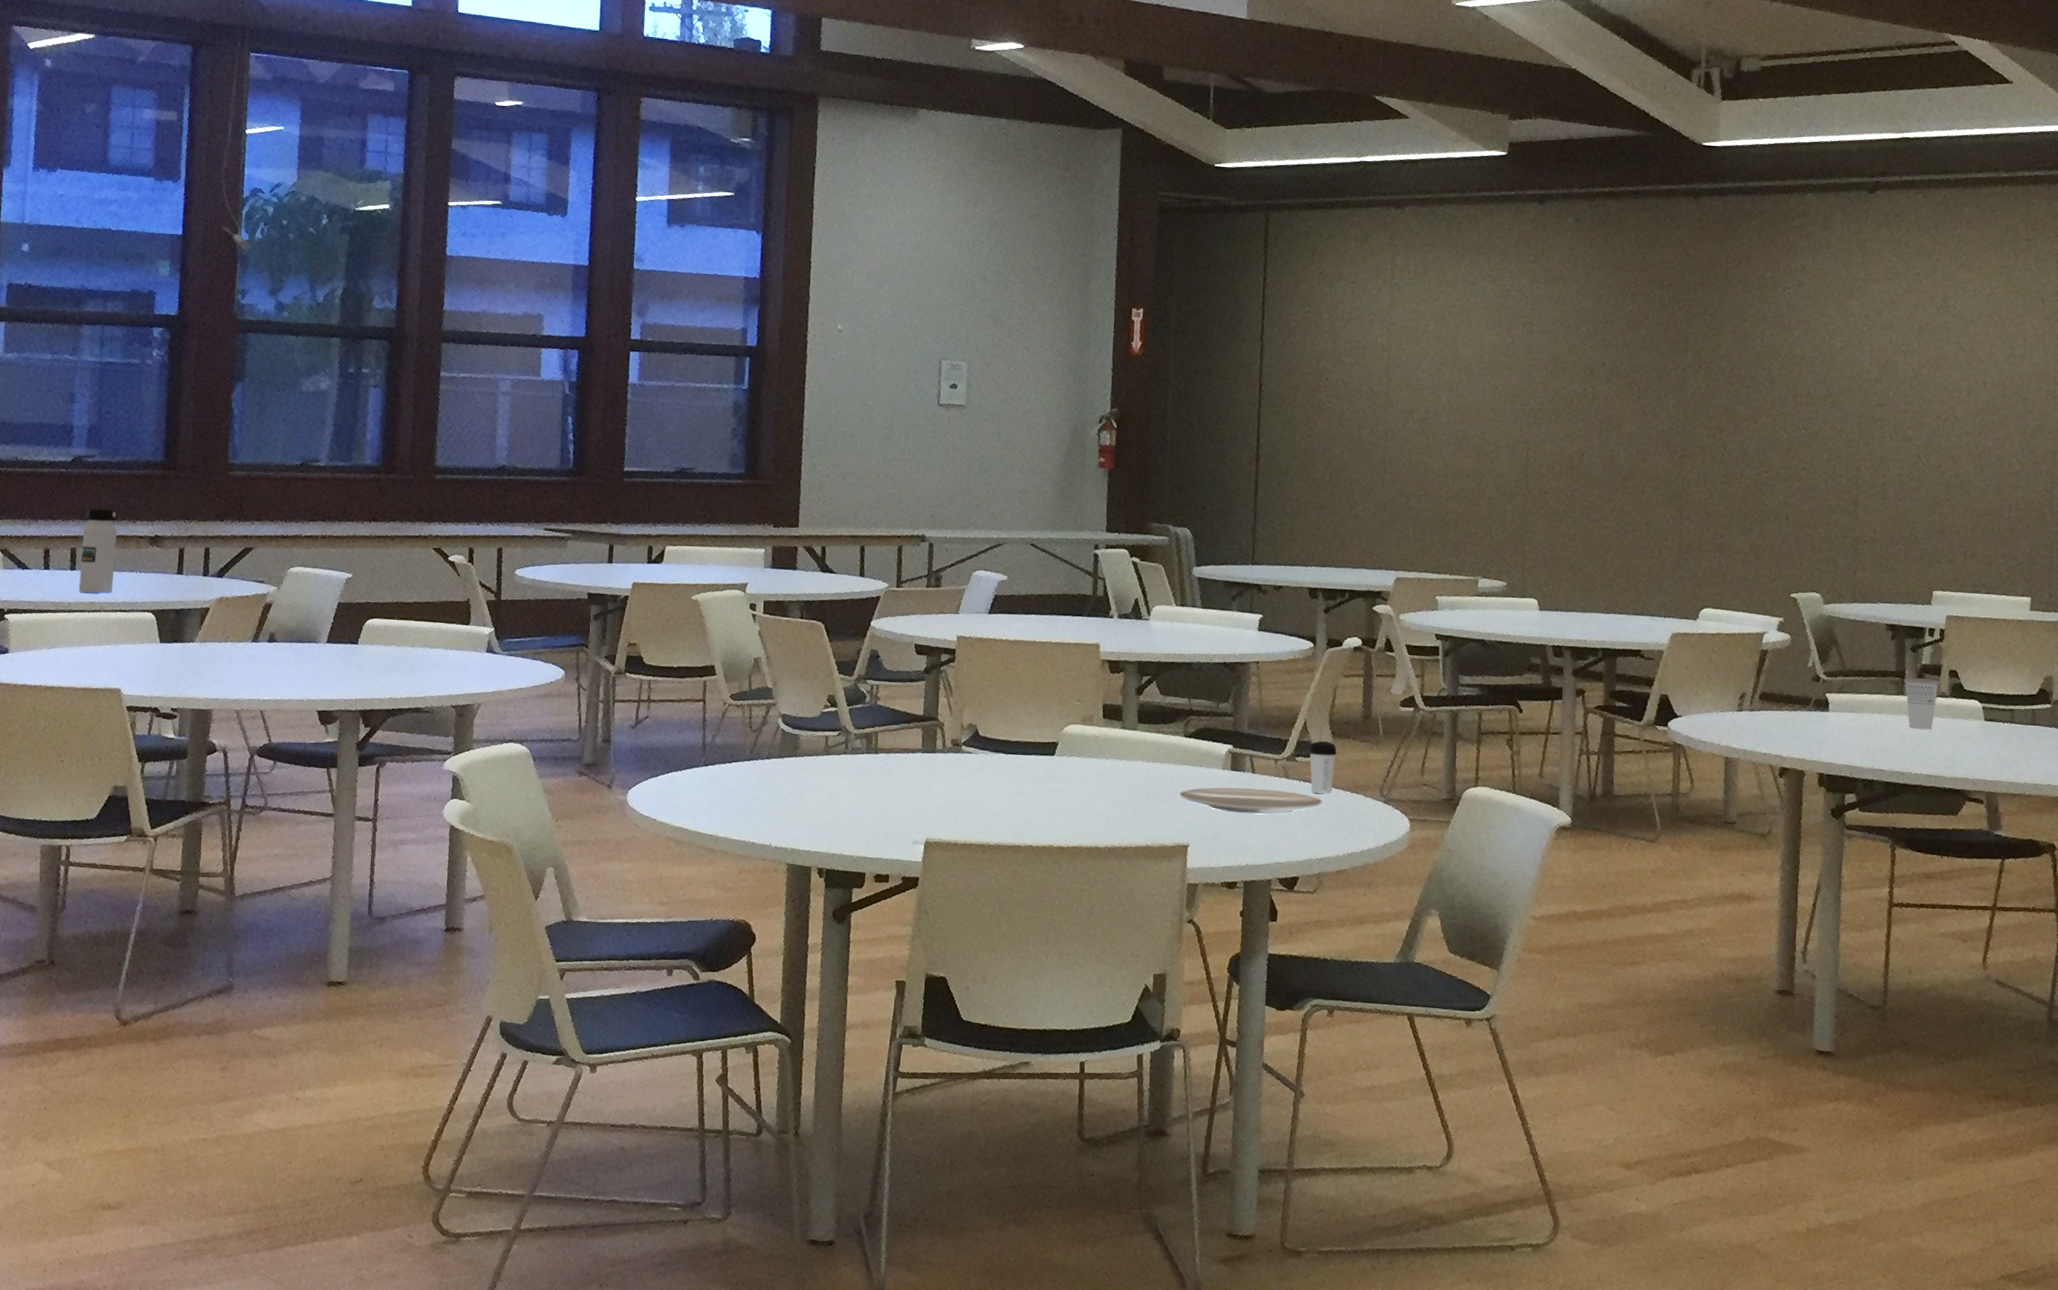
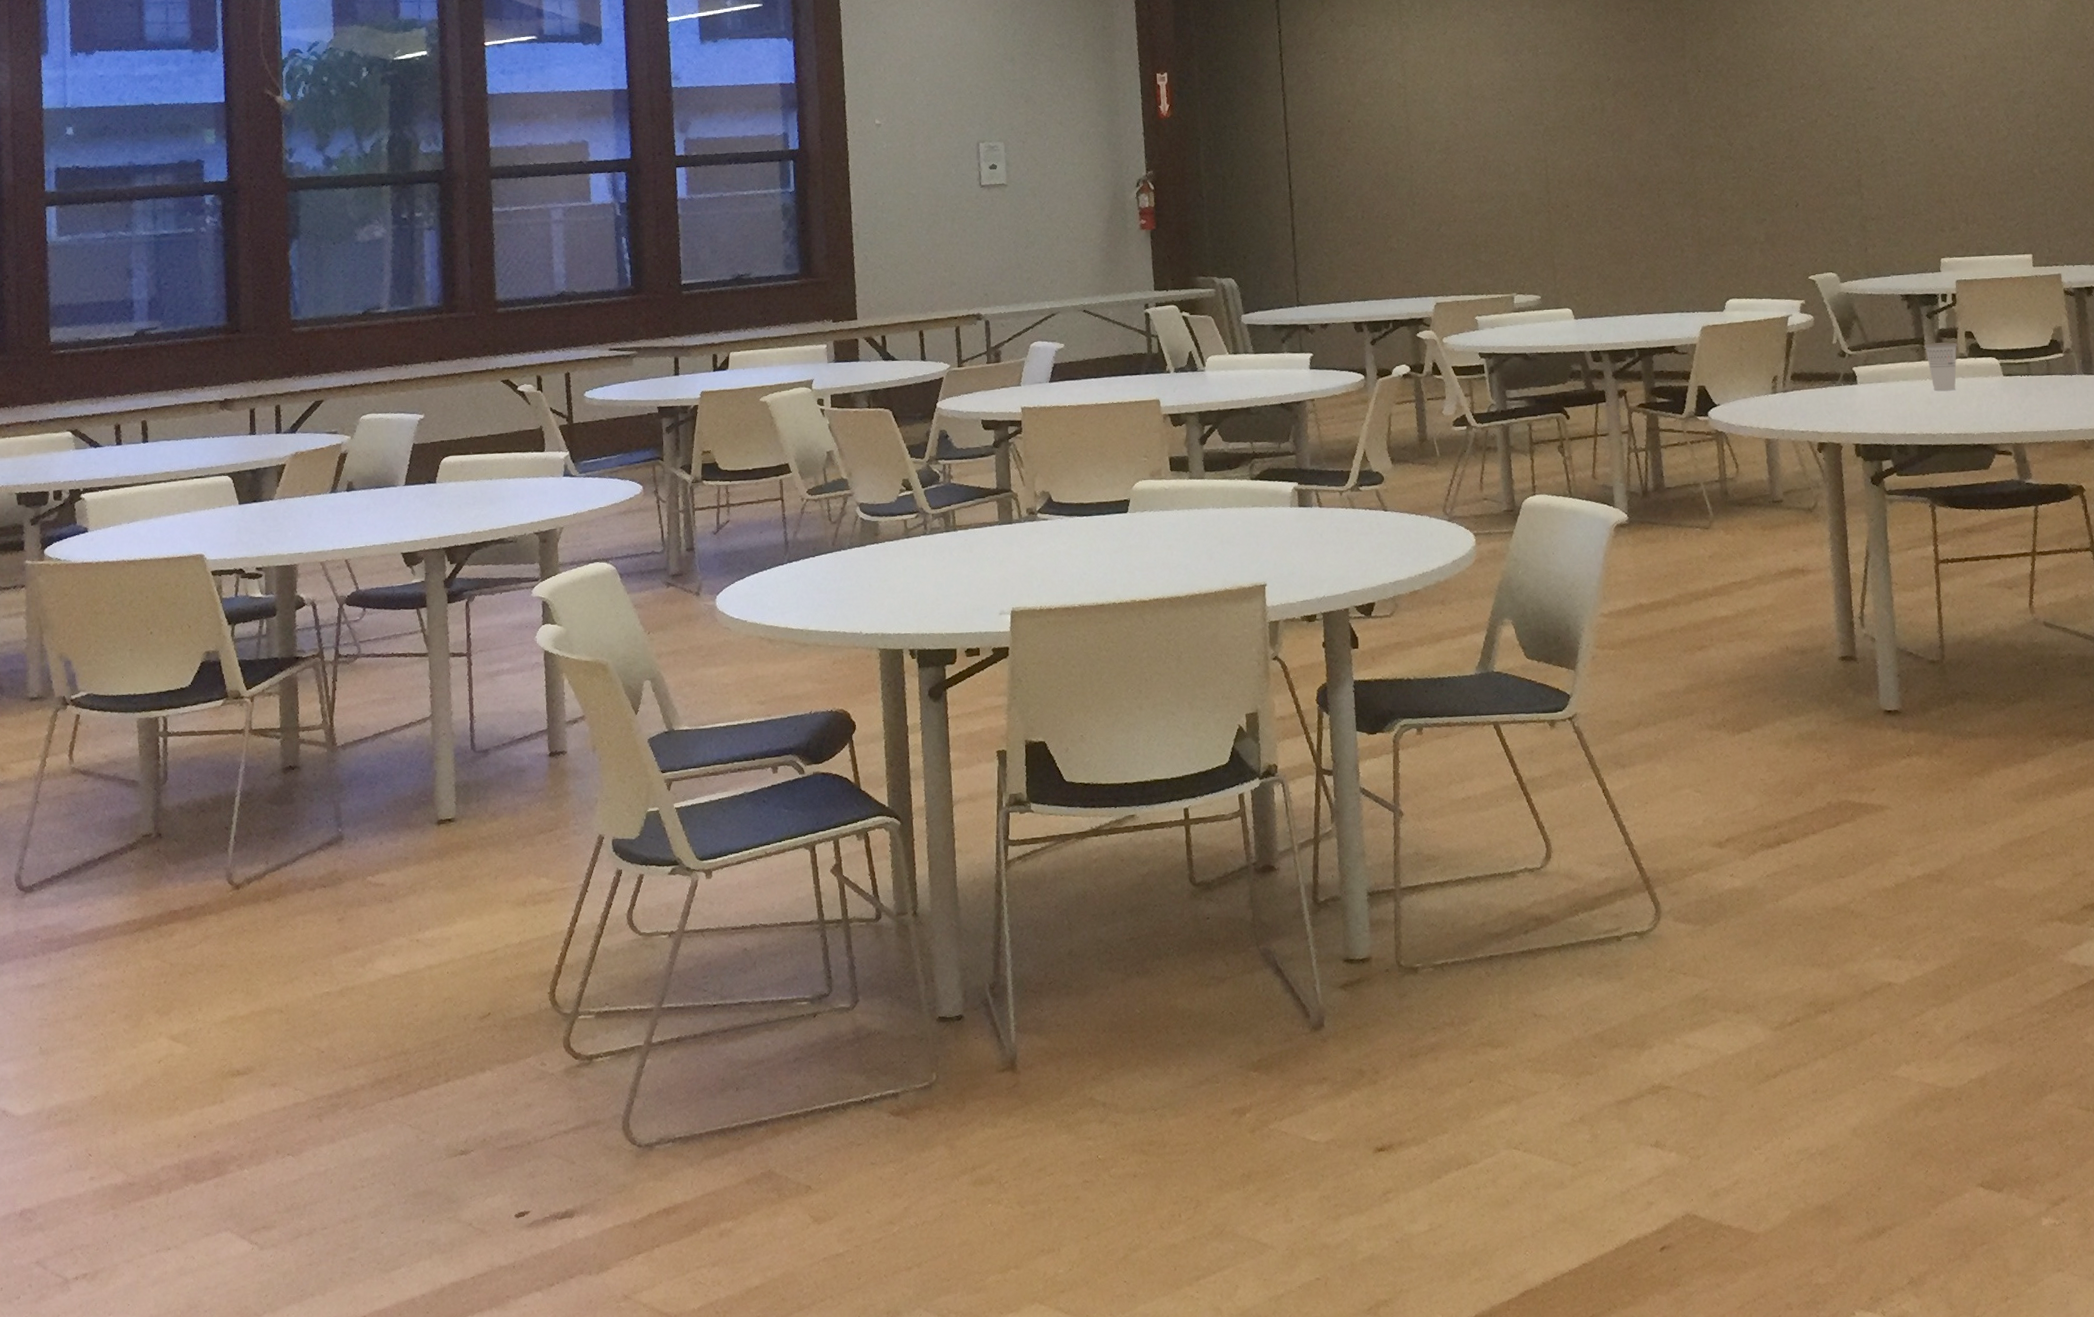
water bottle: present [78,508,118,594] -> none [152,378,187,464]
plate: present [1180,787,1323,815] -> none [1252,521,1390,548]
beverage cup: present [1309,728,1337,794] -> none [1371,456,1398,520]

